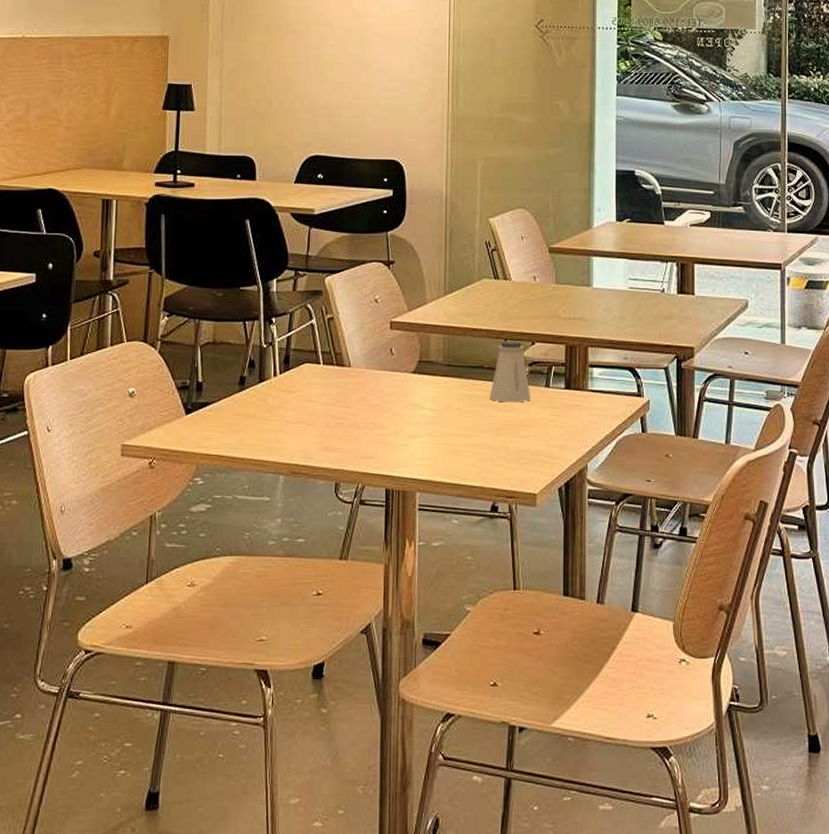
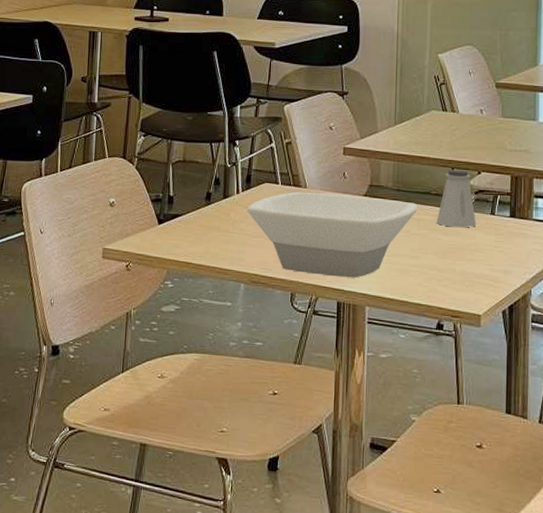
bowl: none [285,371,470,462] -> present [246,191,418,278]

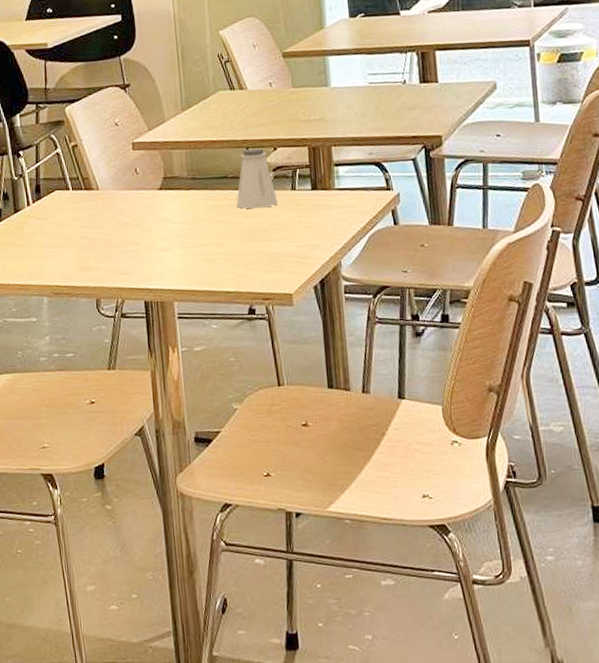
bowl: present [246,191,418,278] -> none [40,189,216,278]

